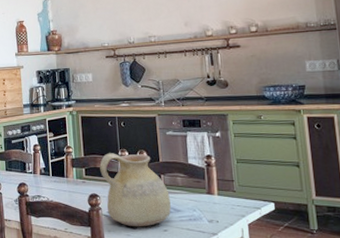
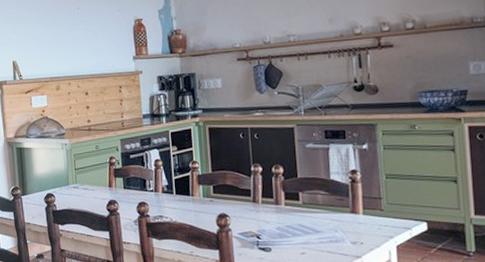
ceramic pitcher: present [99,153,171,227] -> none [229,168,310,250]

